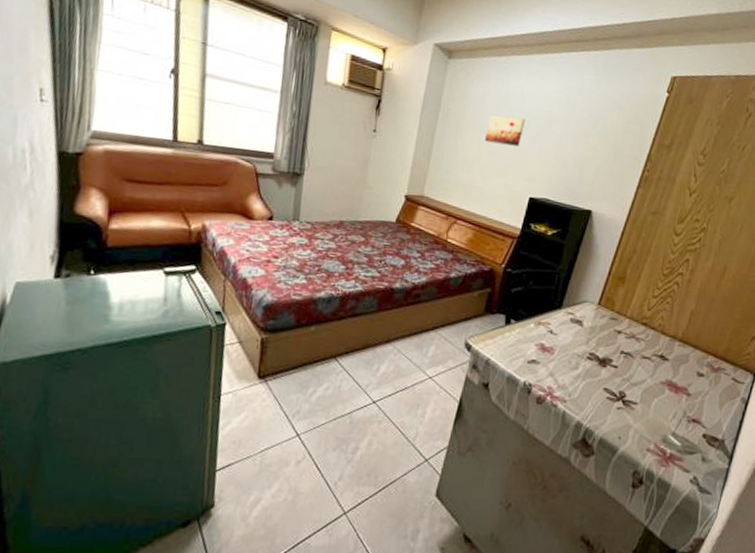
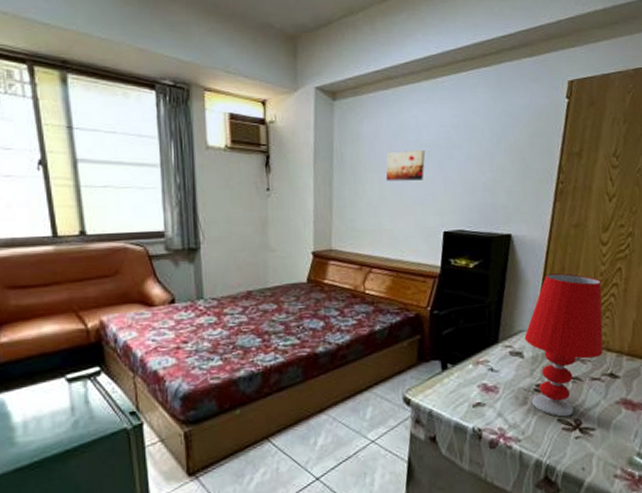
table lamp: none [582,253,668,388] -> present [524,273,604,417]

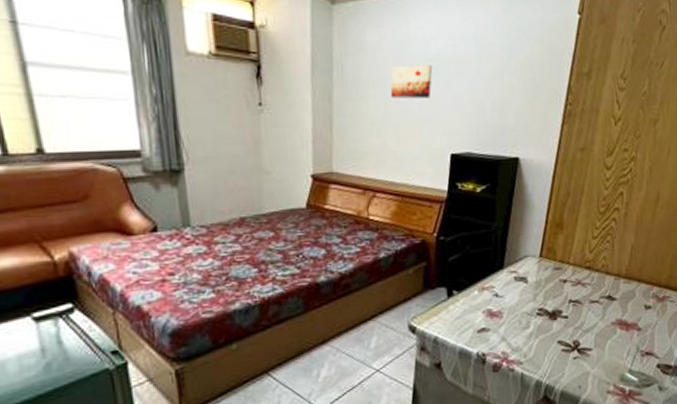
table lamp: present [524,273,604,417] -> none [529,197,604,339]

